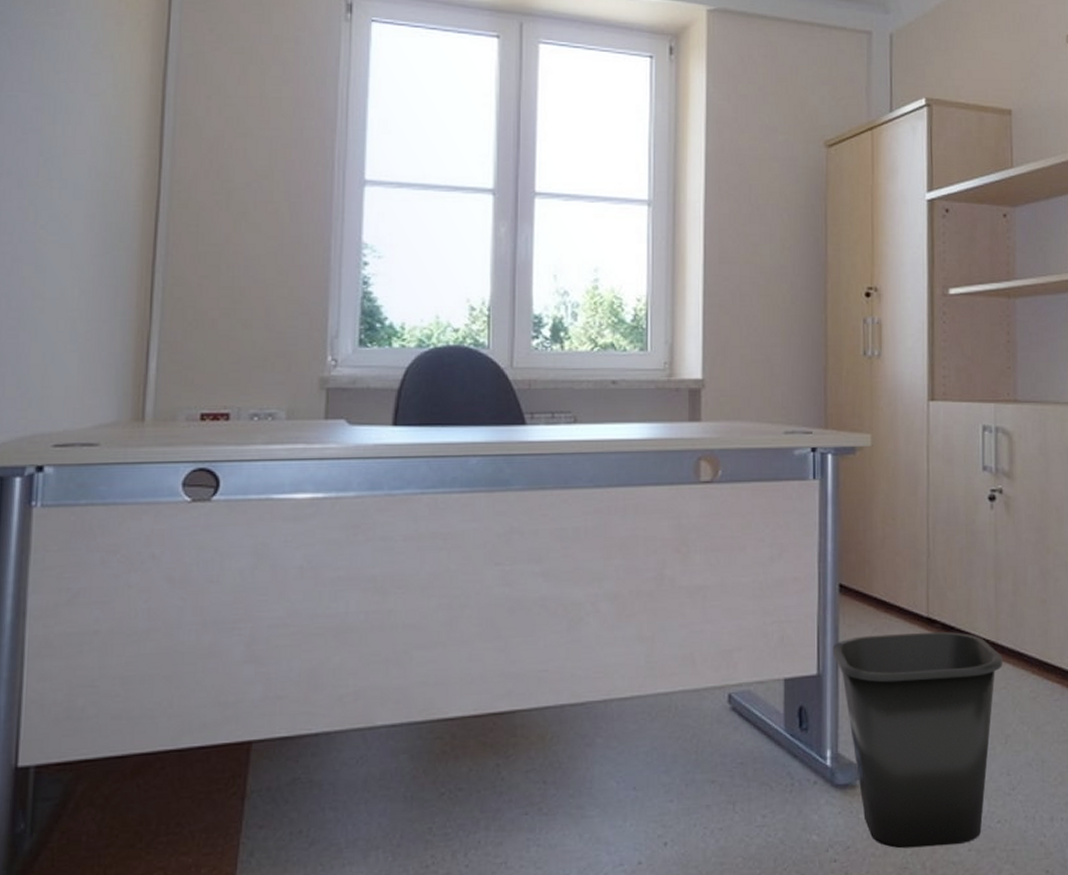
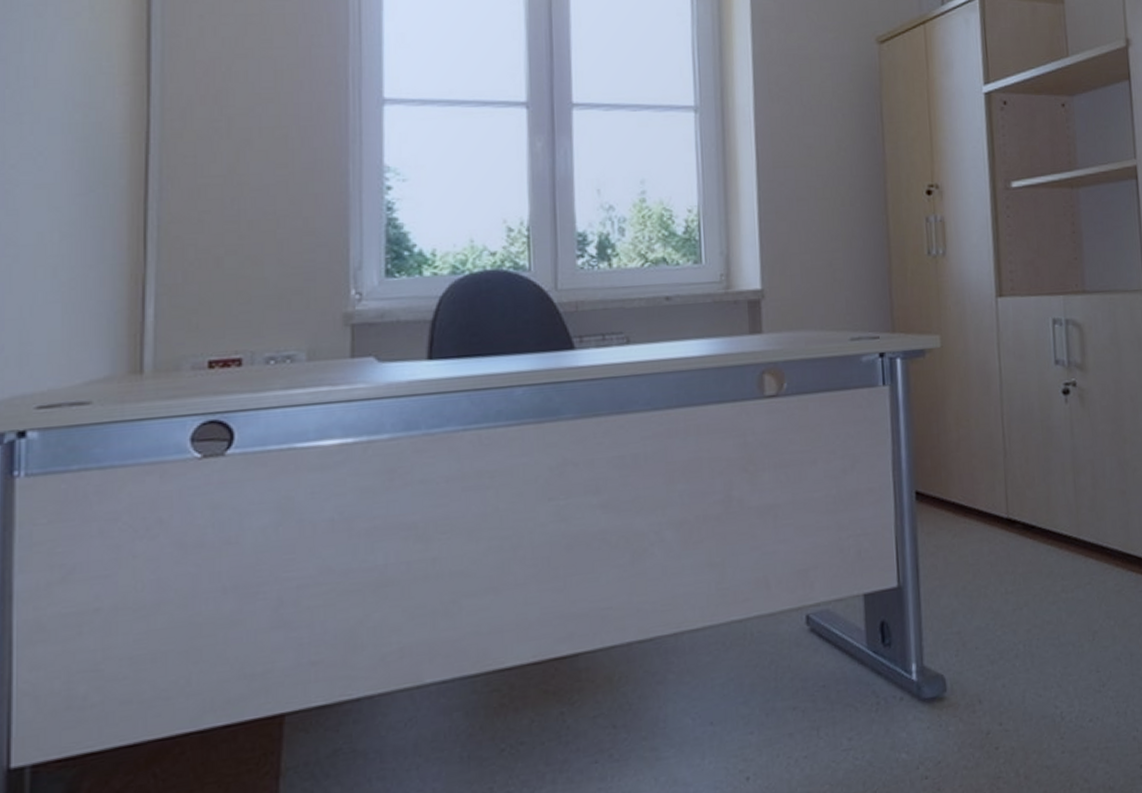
waste bin: present [832,631,1003,849] -> none [912,531,1086,758]

